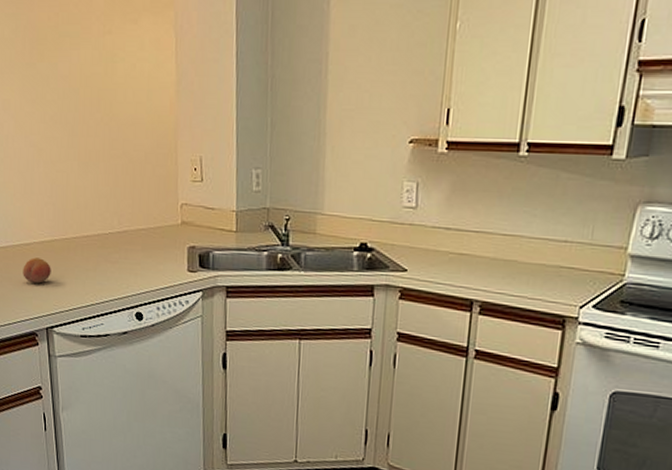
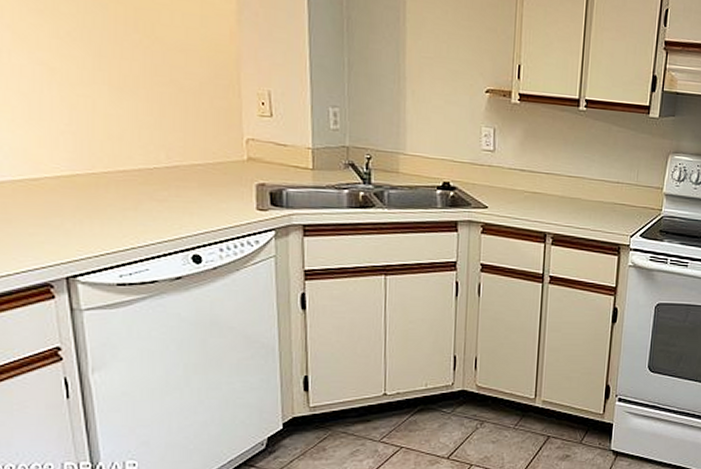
fruit: present [23,257,51,284] -> none [28,195,72,226]

